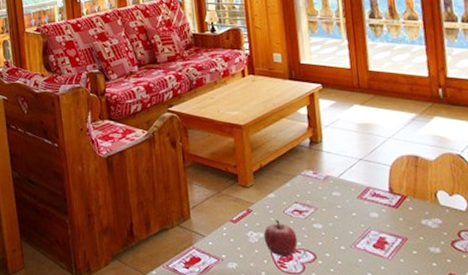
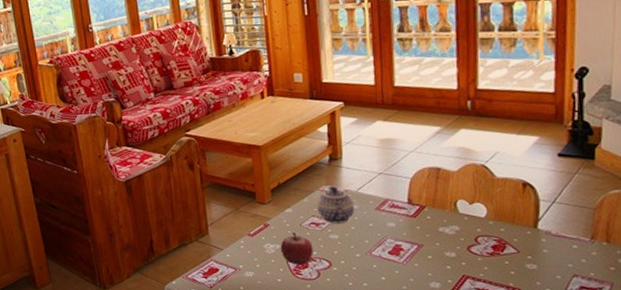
teapot: none [299,170,338,212] -> present [316,185,355,224]

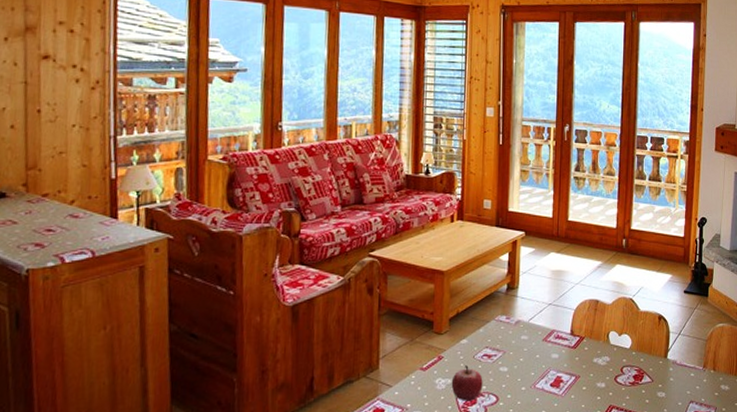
teapot: present [316,185,355,224] -> none [491,315,525,356]

